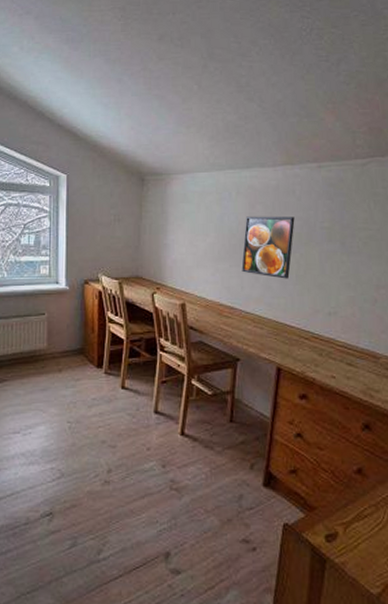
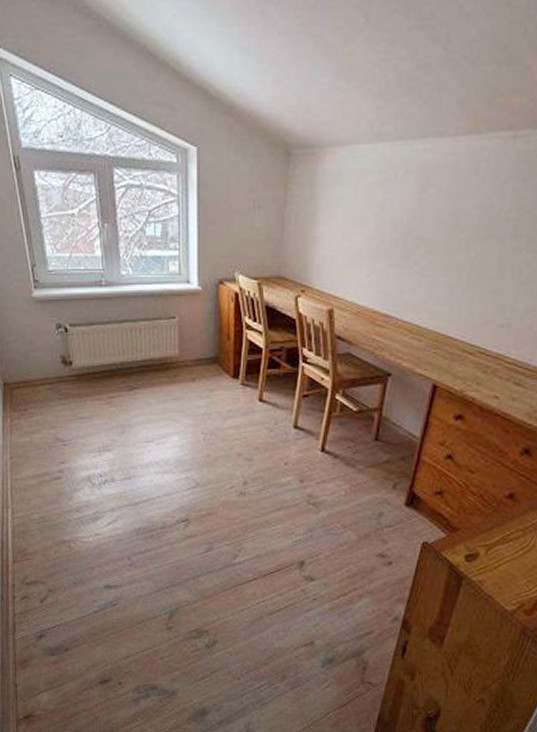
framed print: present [241,216,295,279] -> none [402,203,474,283]

